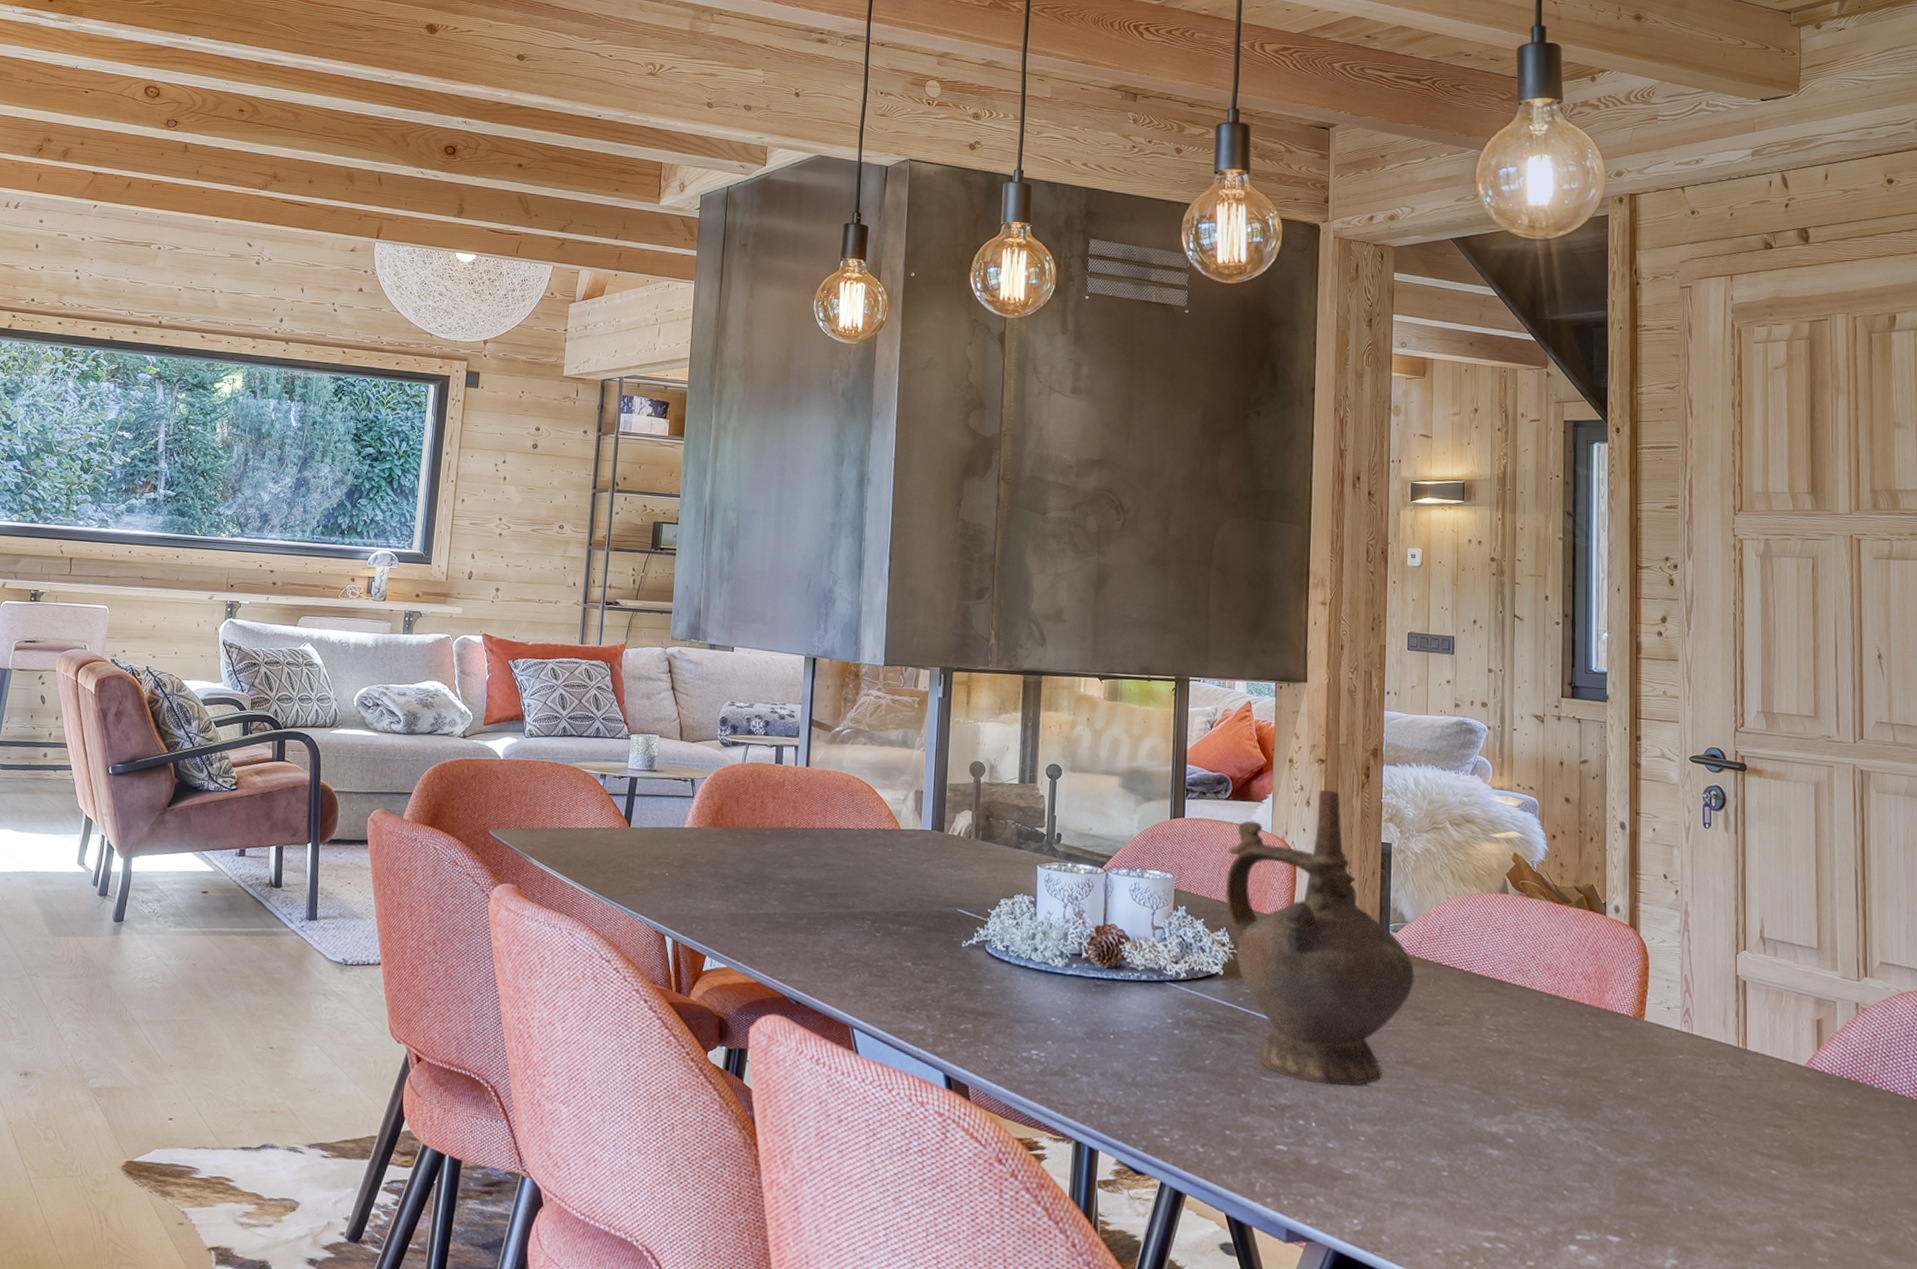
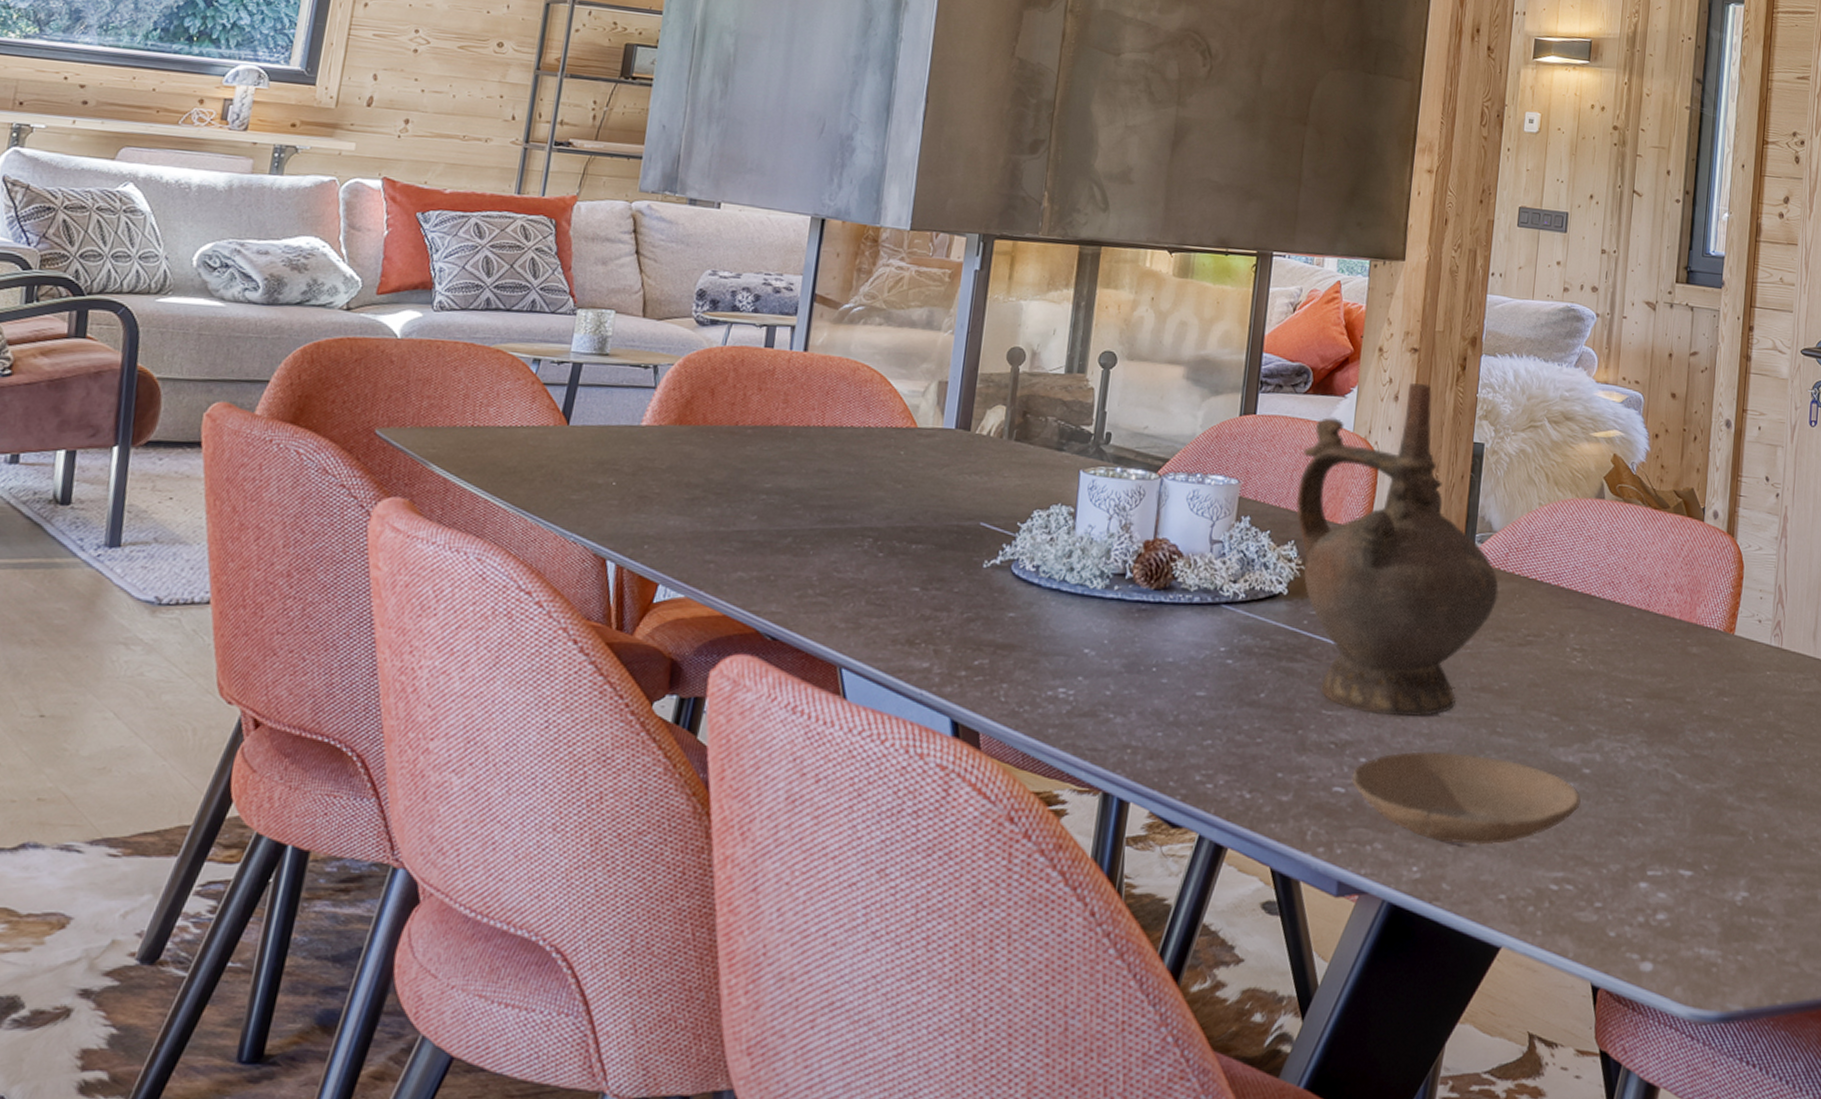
plate: none [1292,1116,1507,1204] -> present [1351,751,1581,845]

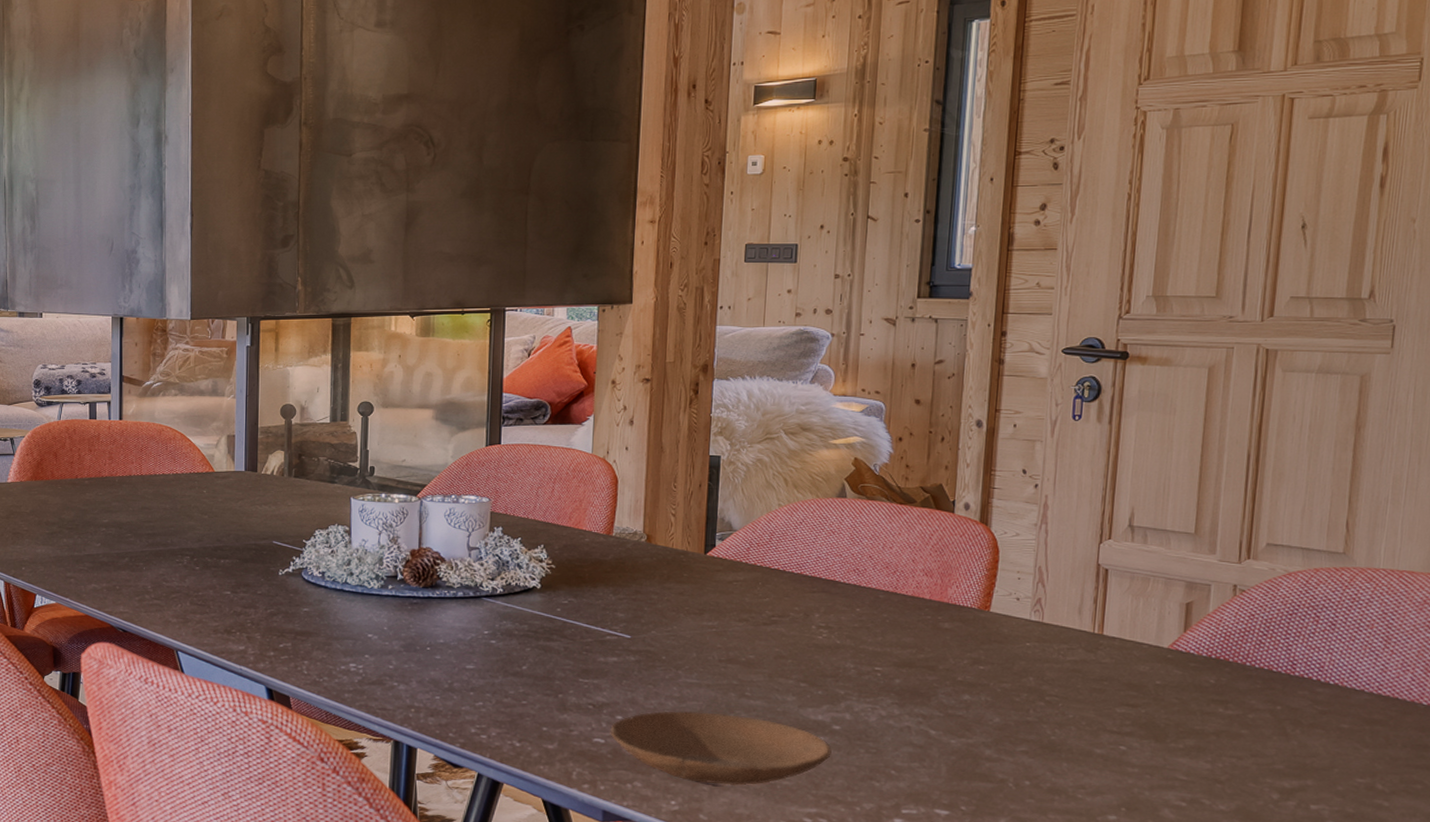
ceremonial vessel: present [1296,383,1499,717] -> none [543,408,741,684]

